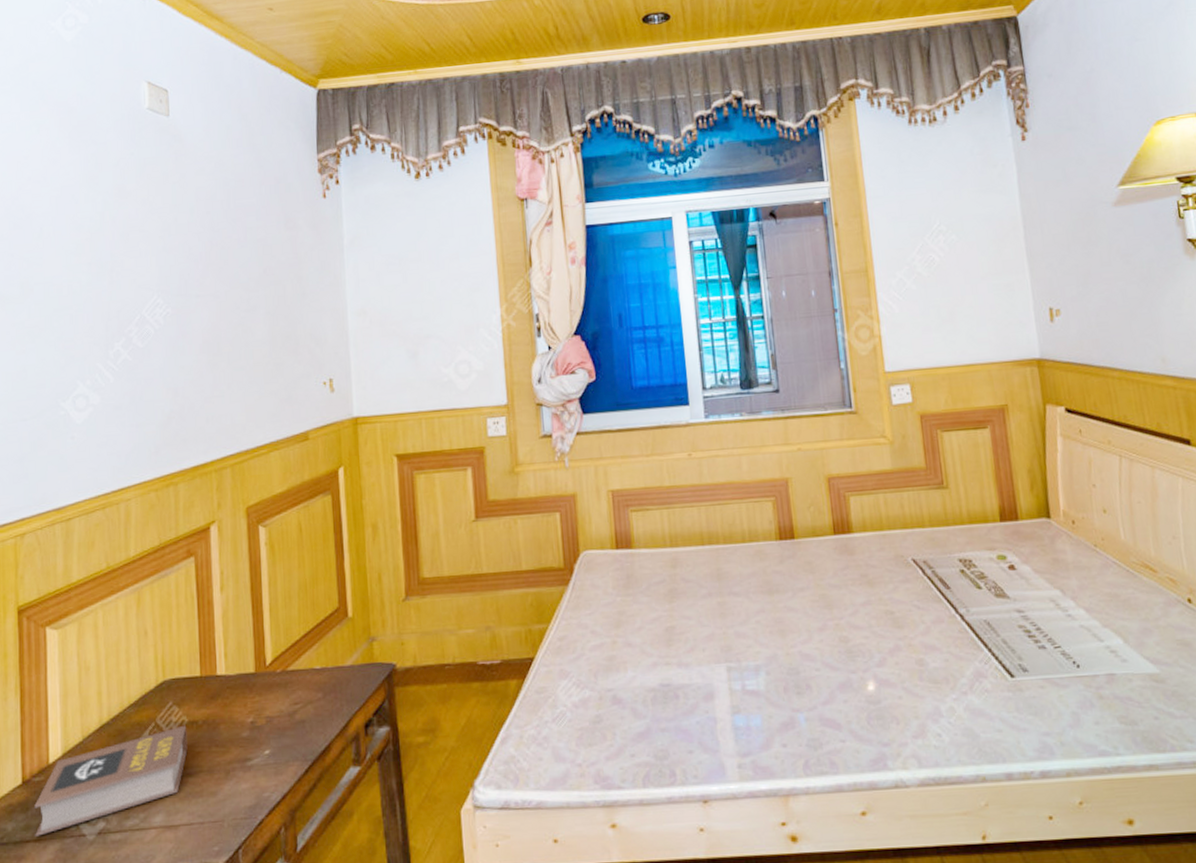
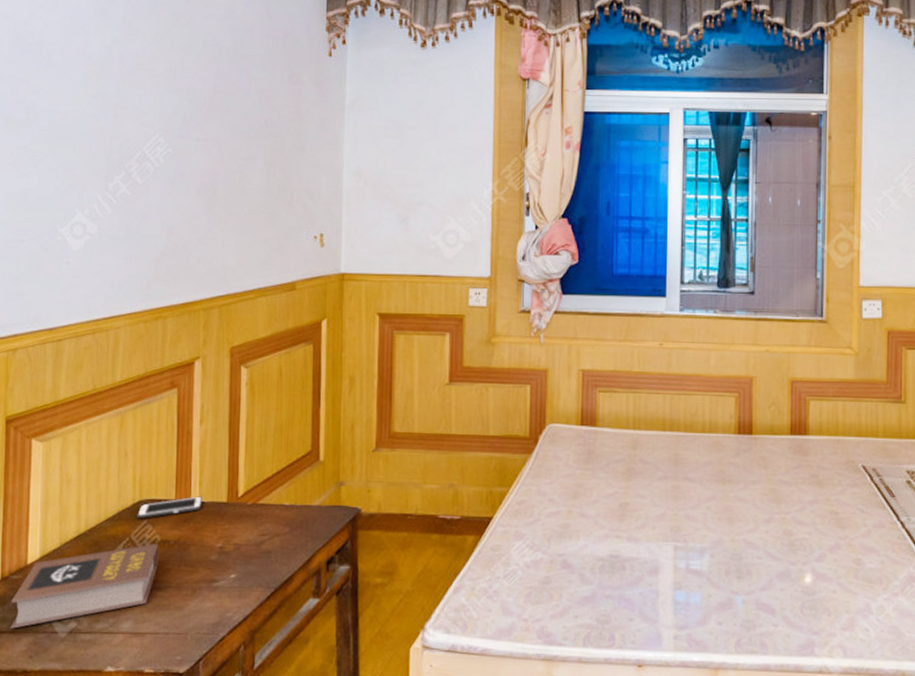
cell phone: none [161,669,230,701] -> present [137,496,203,519]

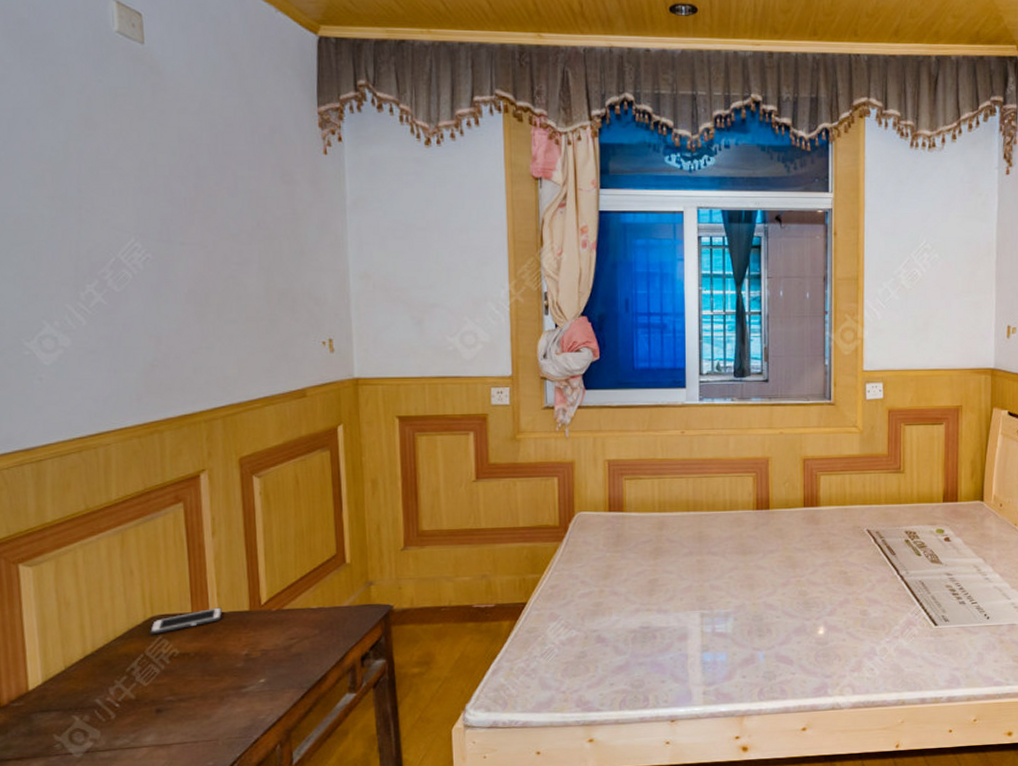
book: present [10,543,159,629] -> none [14,656,179,755]

